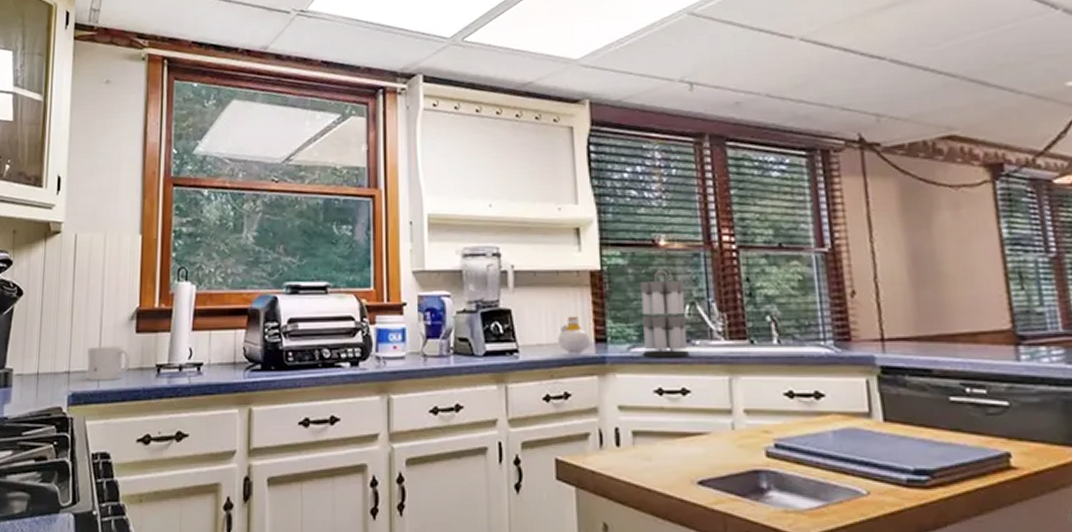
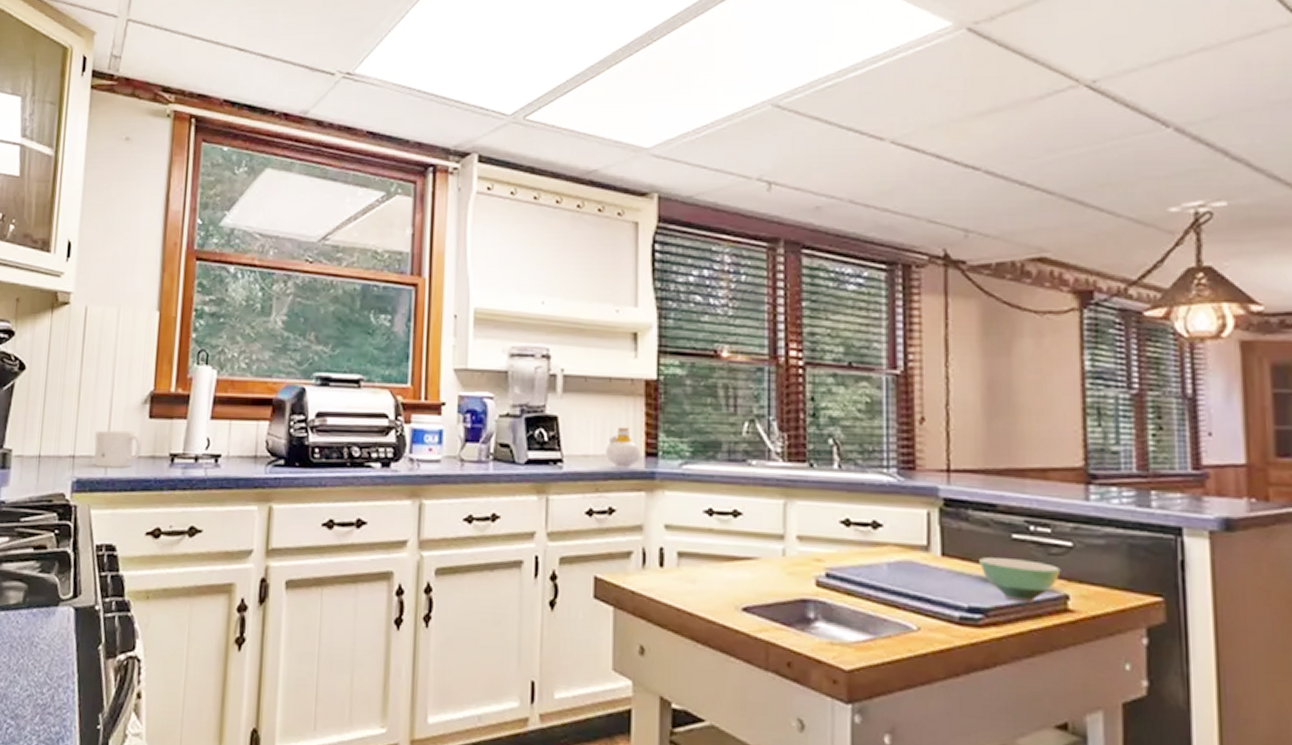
spice rack: present [639,269,690,358] -> none [696,382,745,478]
bowl: none [918,421,1001,462] -> present [977,557,1061,603]

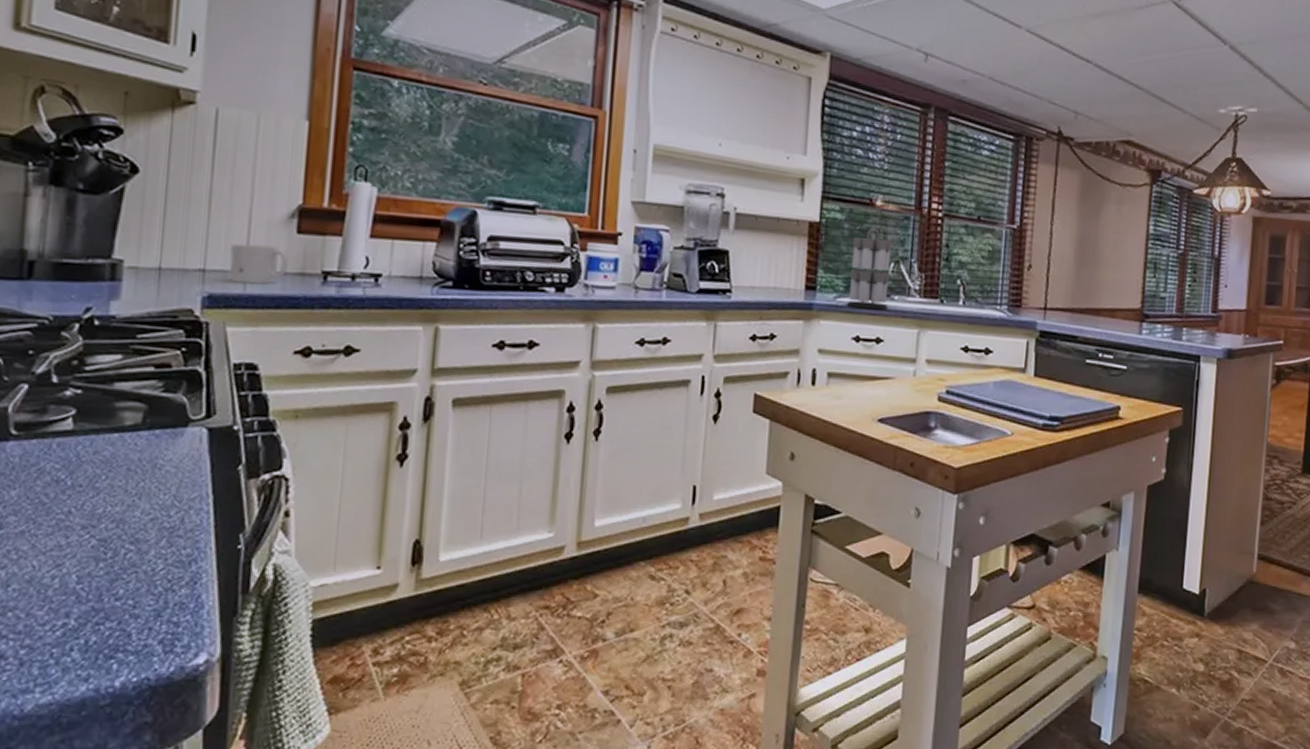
bottle: present [604,427,641,468] -> none [769,262,802,299]
spice rack: none [696,382,745,478] -> present [847,227,892,310]
bowl: present [977,557,1061,603] -> none [1060,377,1117,413]

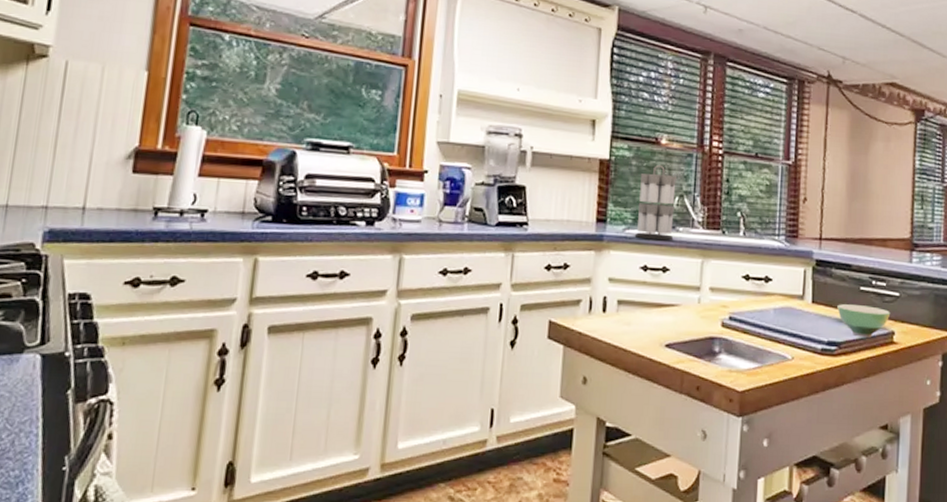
mug: present [229,243,288,285] -> none [69,182,123,220]
bowl: none [1060,377,1117,413] -> present [836,304,891,338]

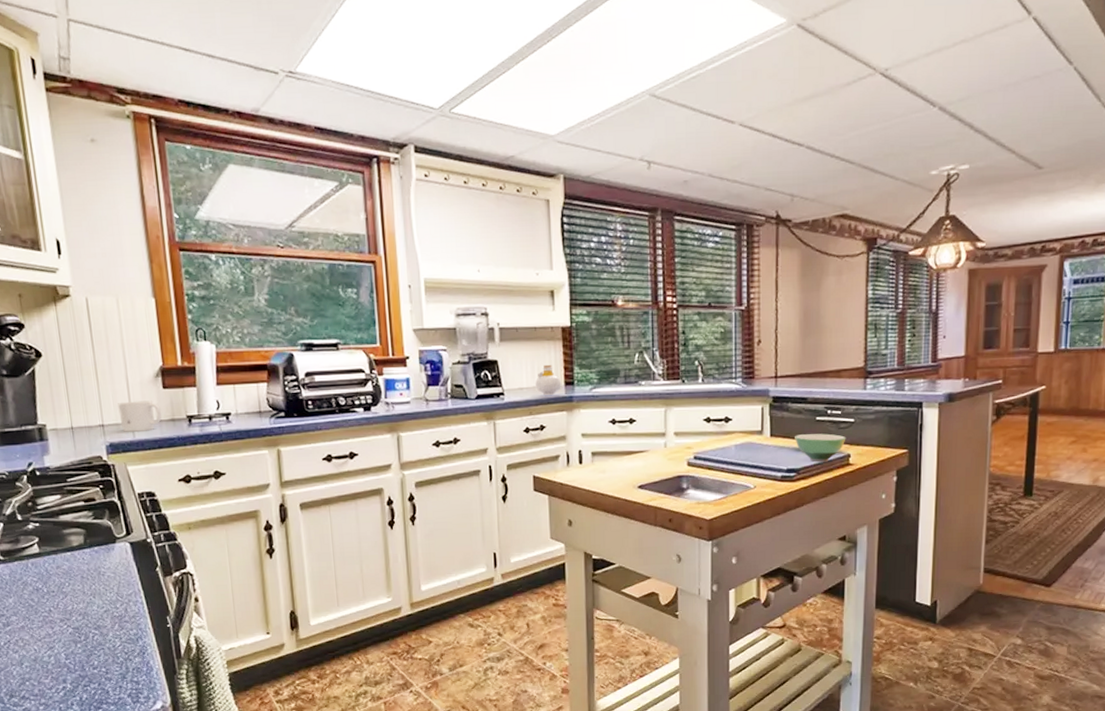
mug: none [69,182,123,220] -> present [118,400,162,432]
bottle: none [563,197,593,231] -> present [534,364,562,395]
spice rack: present [636,164,677,241] -> none [600,325,637,396]

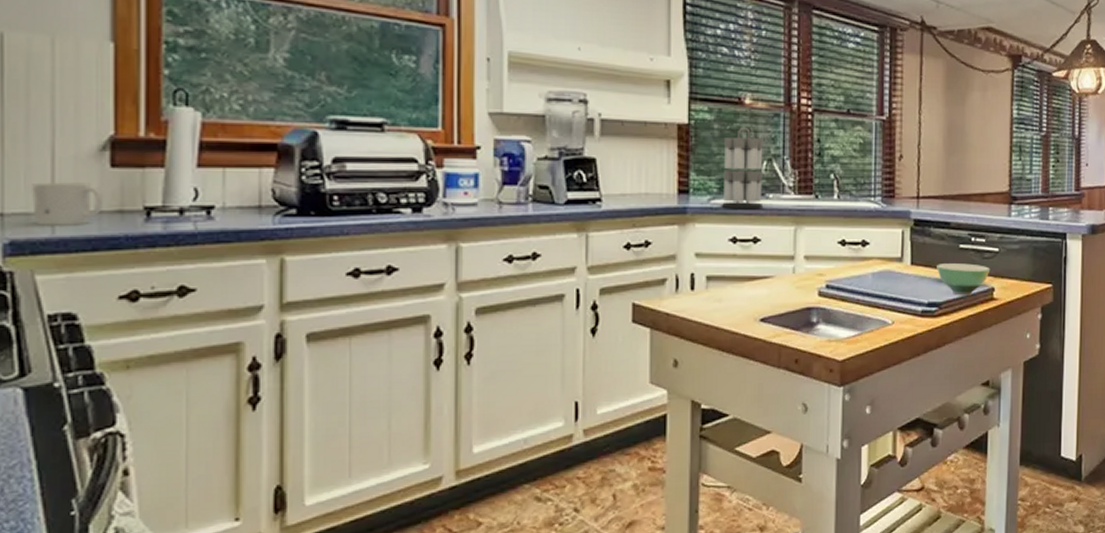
bottle: present [534,364,562,395] -> none [641,167,674,204]
spice rack: none [600,325,637,396] -> present [722,126,764,209]

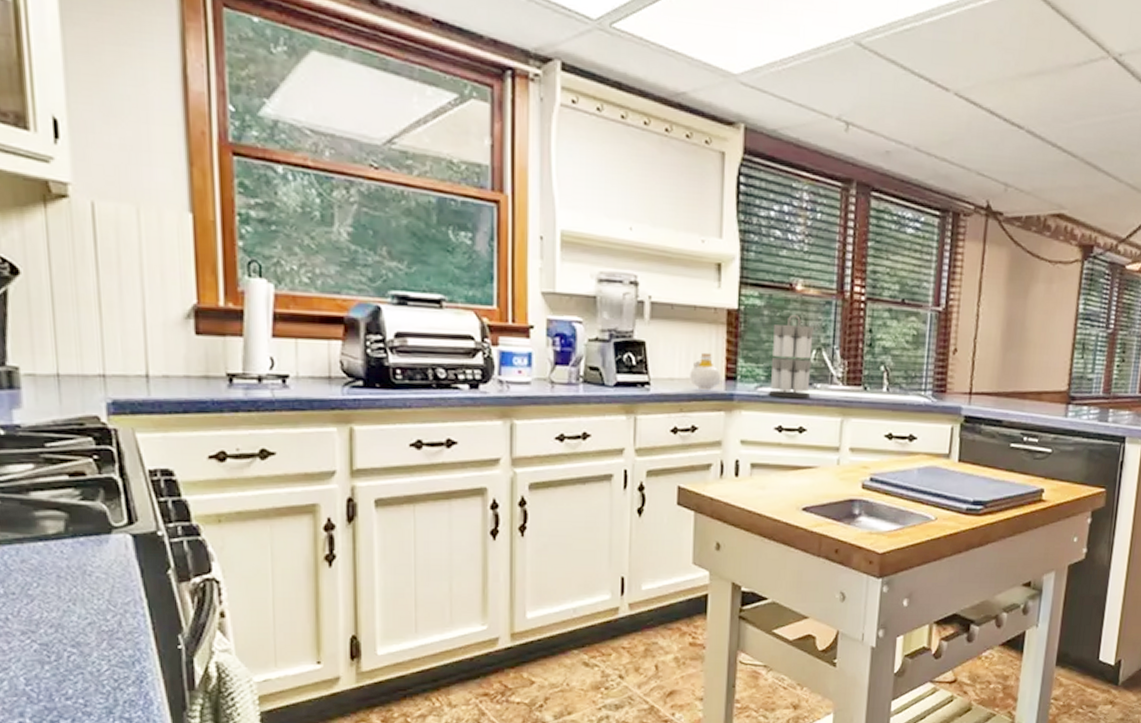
mug: present [32,182,102,226] -> none [128,346,190,389]
bottle: none [641,167,674,204] -> present [689,352,722,390]
bowl: present [936,263,990,296] -> none [984,462,1041,496]

